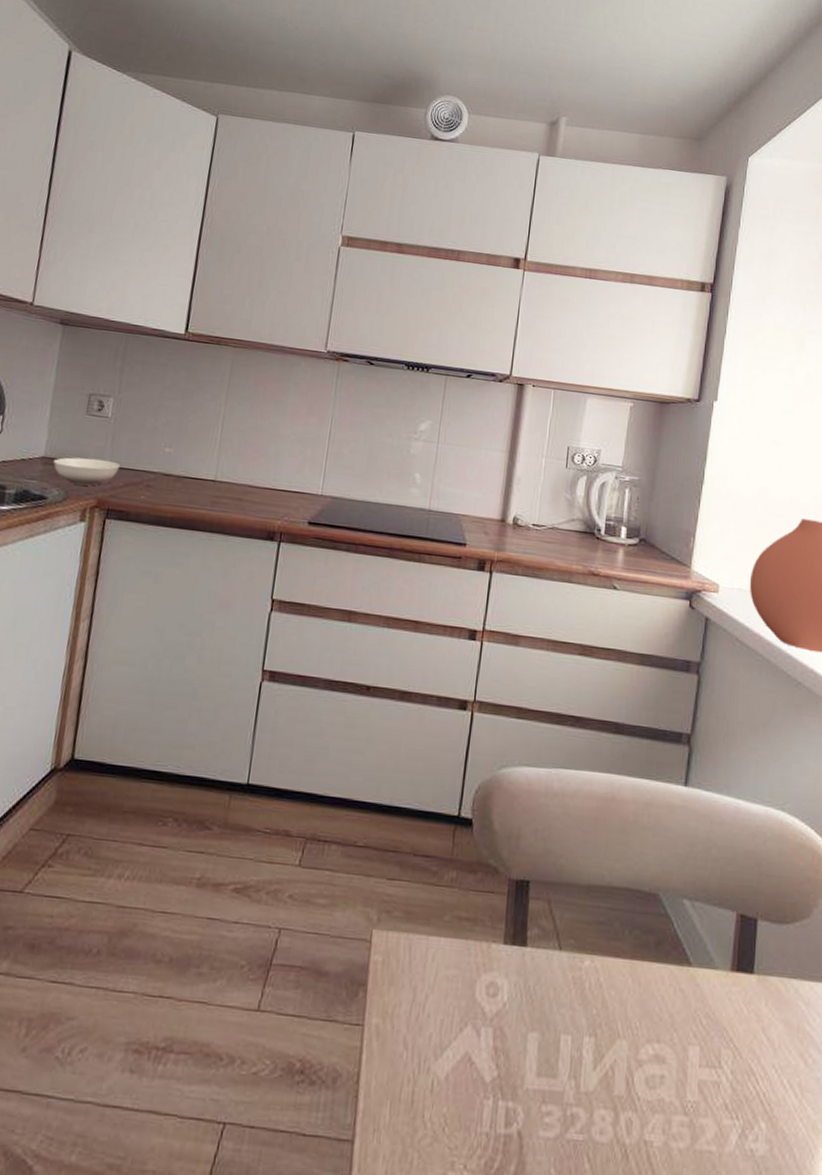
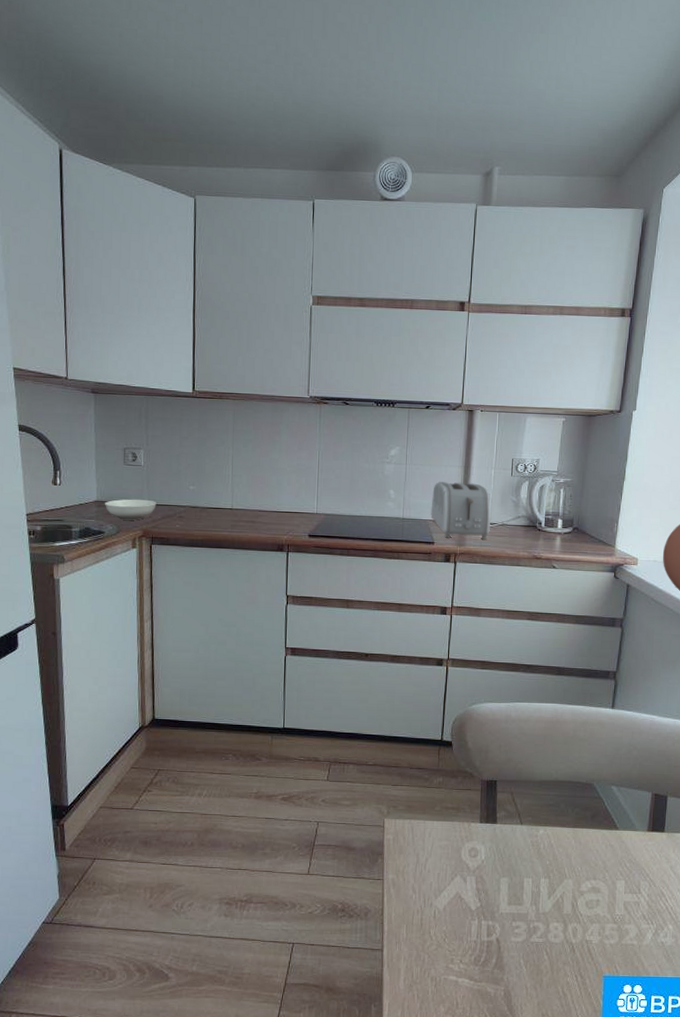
toaster: none [464,468,540,545] -> present [430,482,491,540]

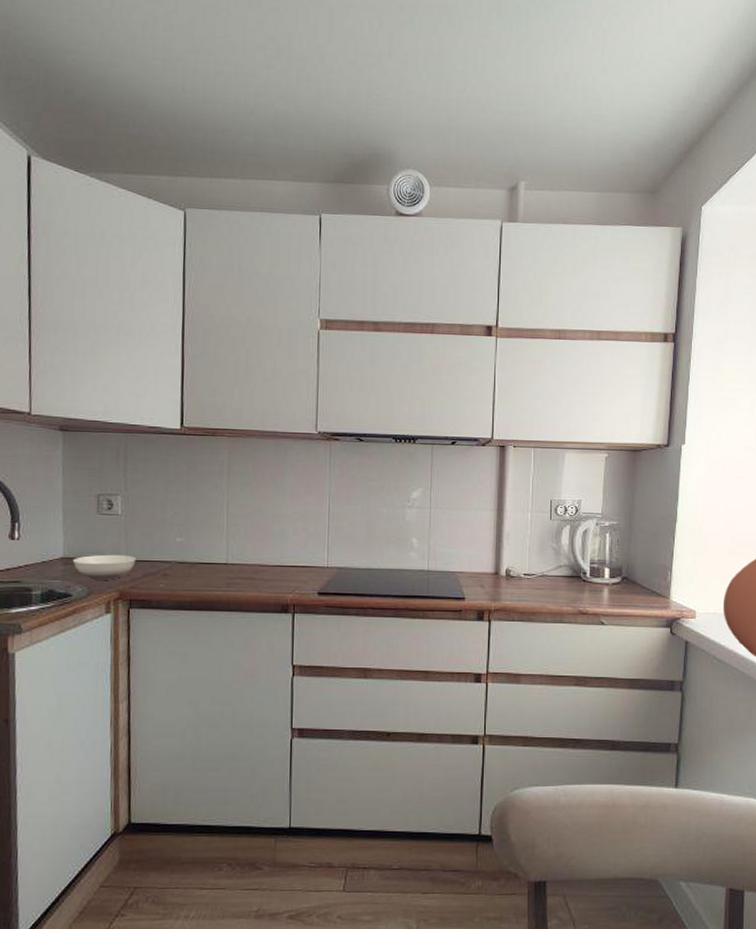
toaster: present [430,482,491,540] -> none [460,528,529,593]

